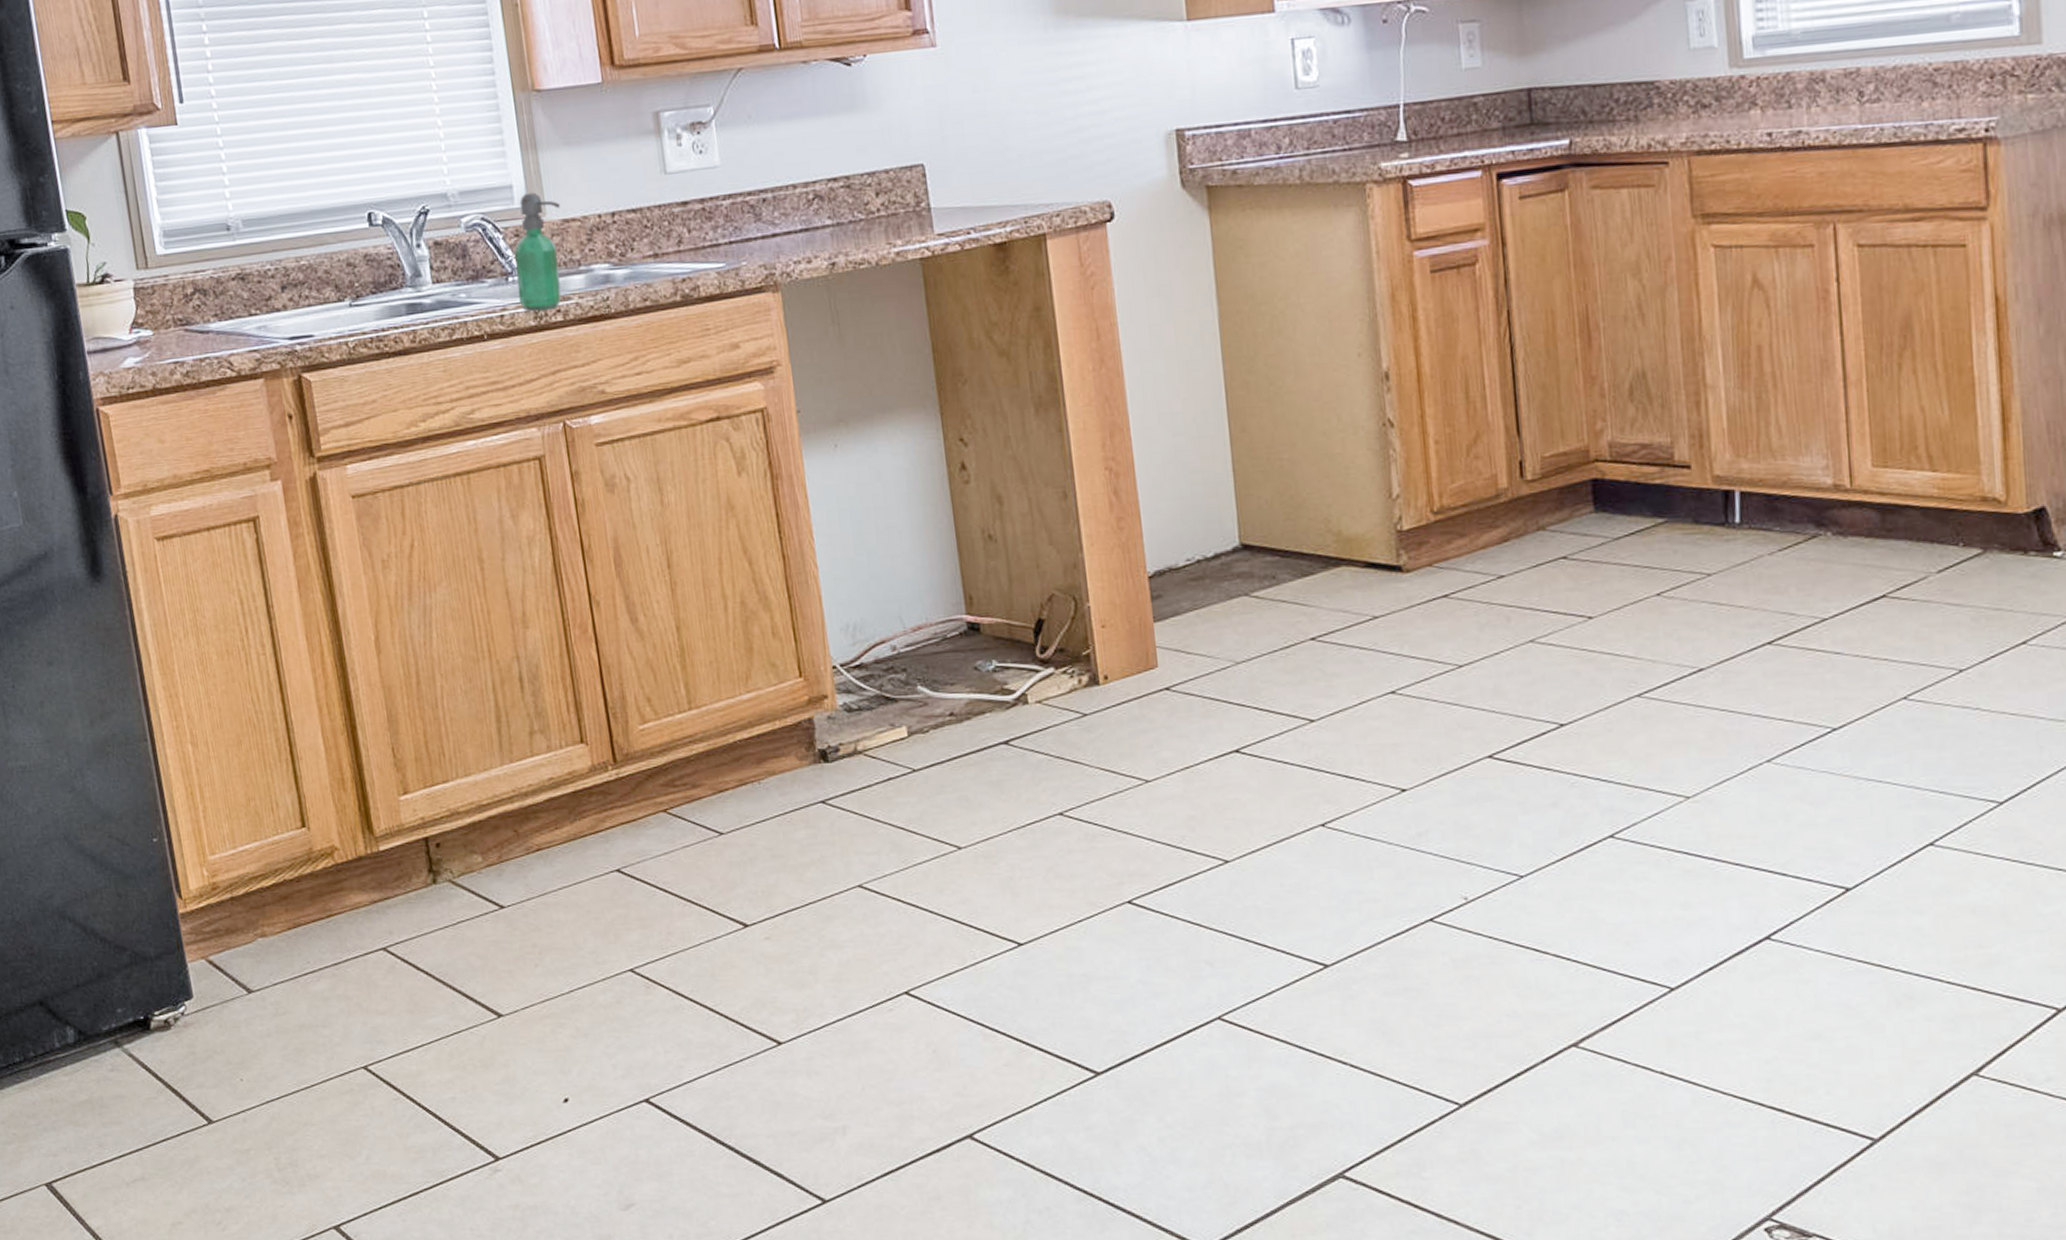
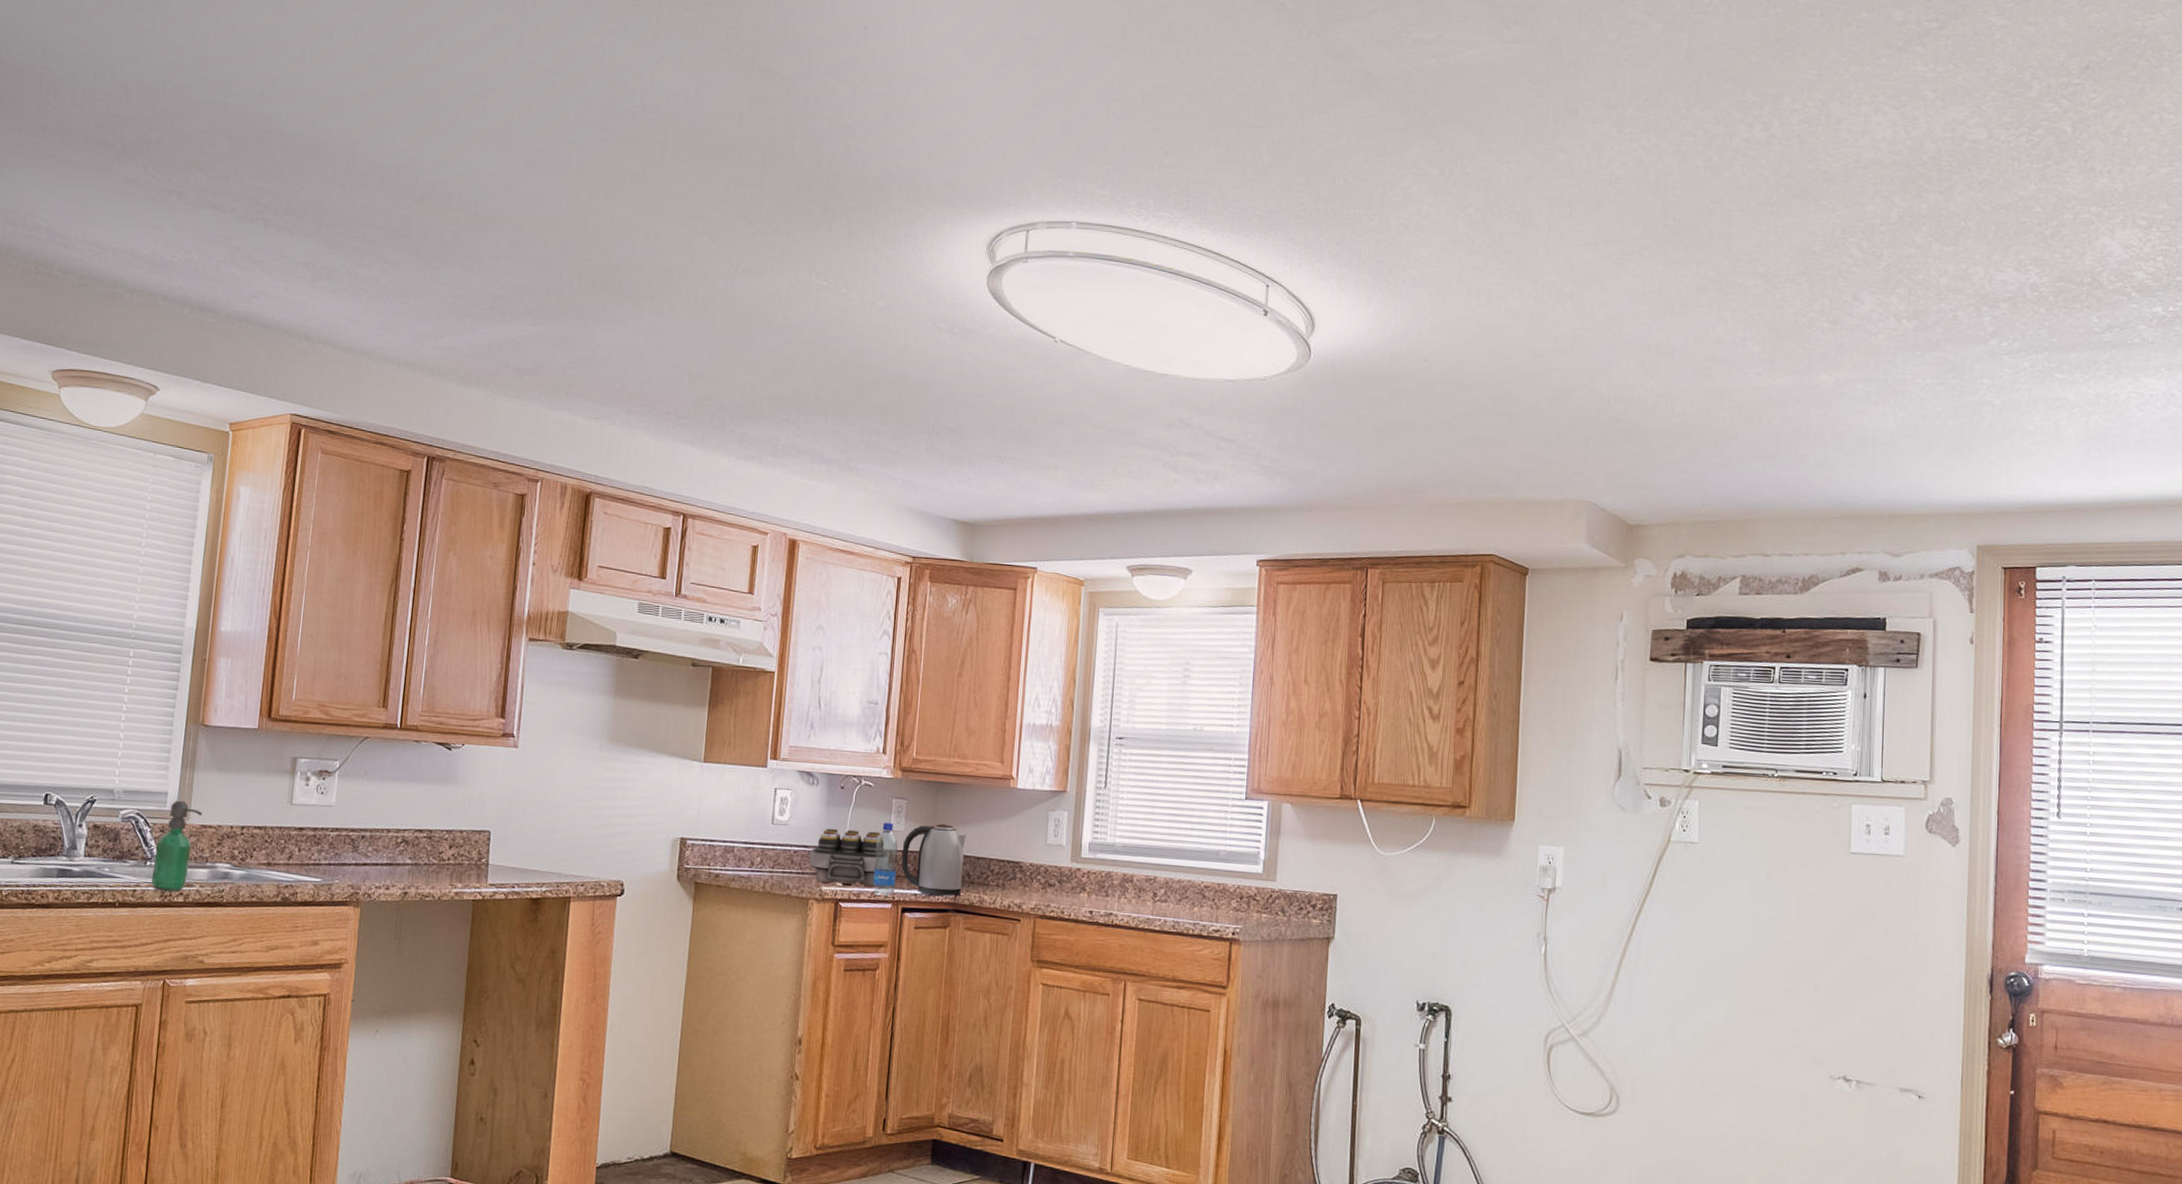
spice rack: none [1355,73,1453,158] -> present [809,828,881,886]
bottle: none [1444,58,1483,164] -> present [873,822,898,897]
kettle: none [1483,46,1579,149] -> present [901,823,966,896]

